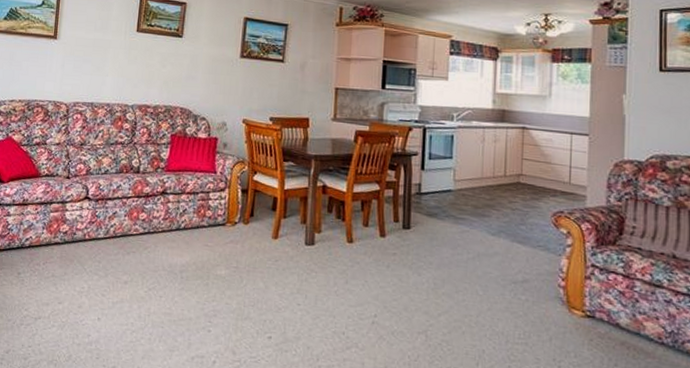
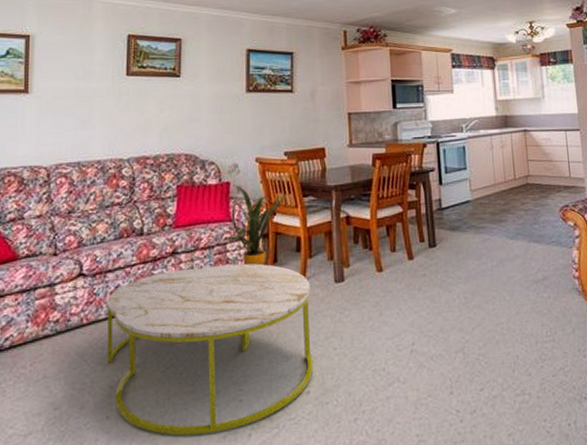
coffee table: none [102,207,282,354] -> present [106,263,314,436]
house plant: none [206,141,271,218] -> present [222,185,290,266]

